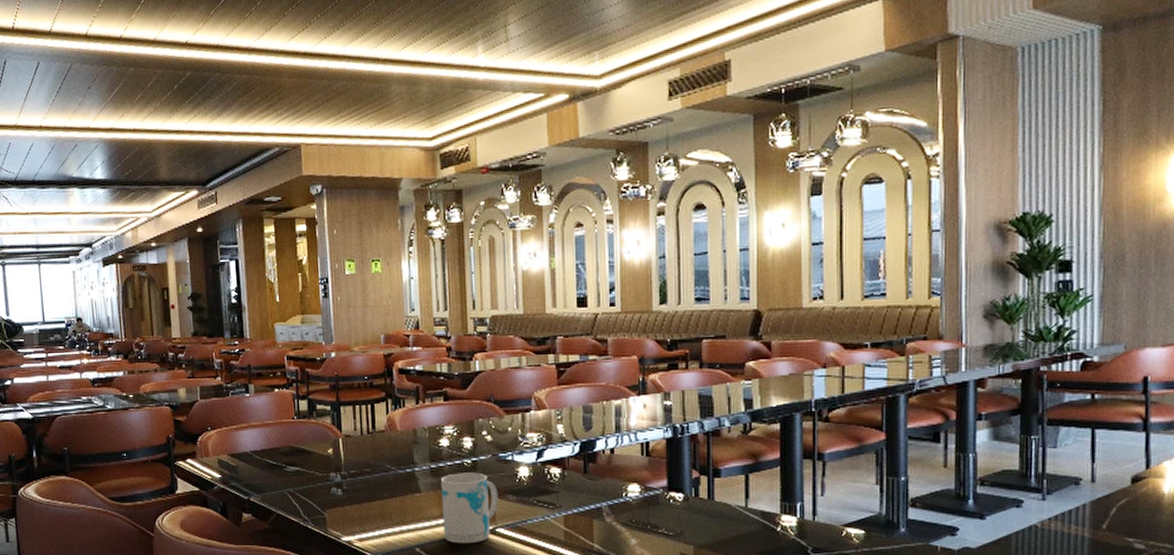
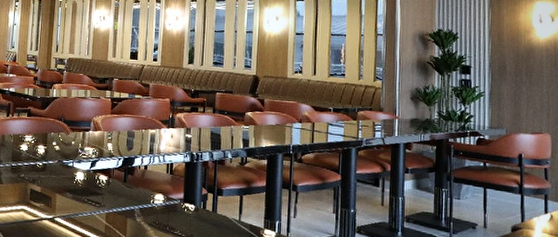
mug: present [441,472,499,544] -> none [15,172,60,228]

